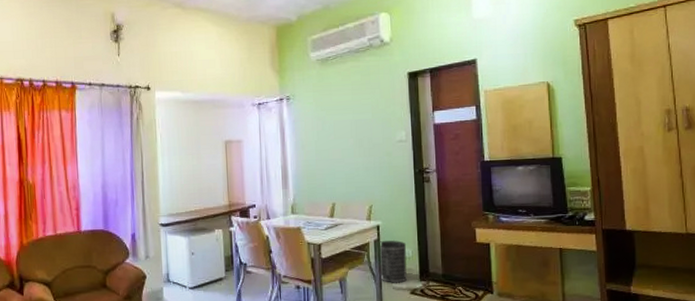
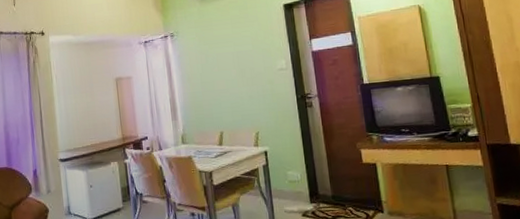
wastebasket: present [378,239,408,283] -> none [268,164,298,207]

